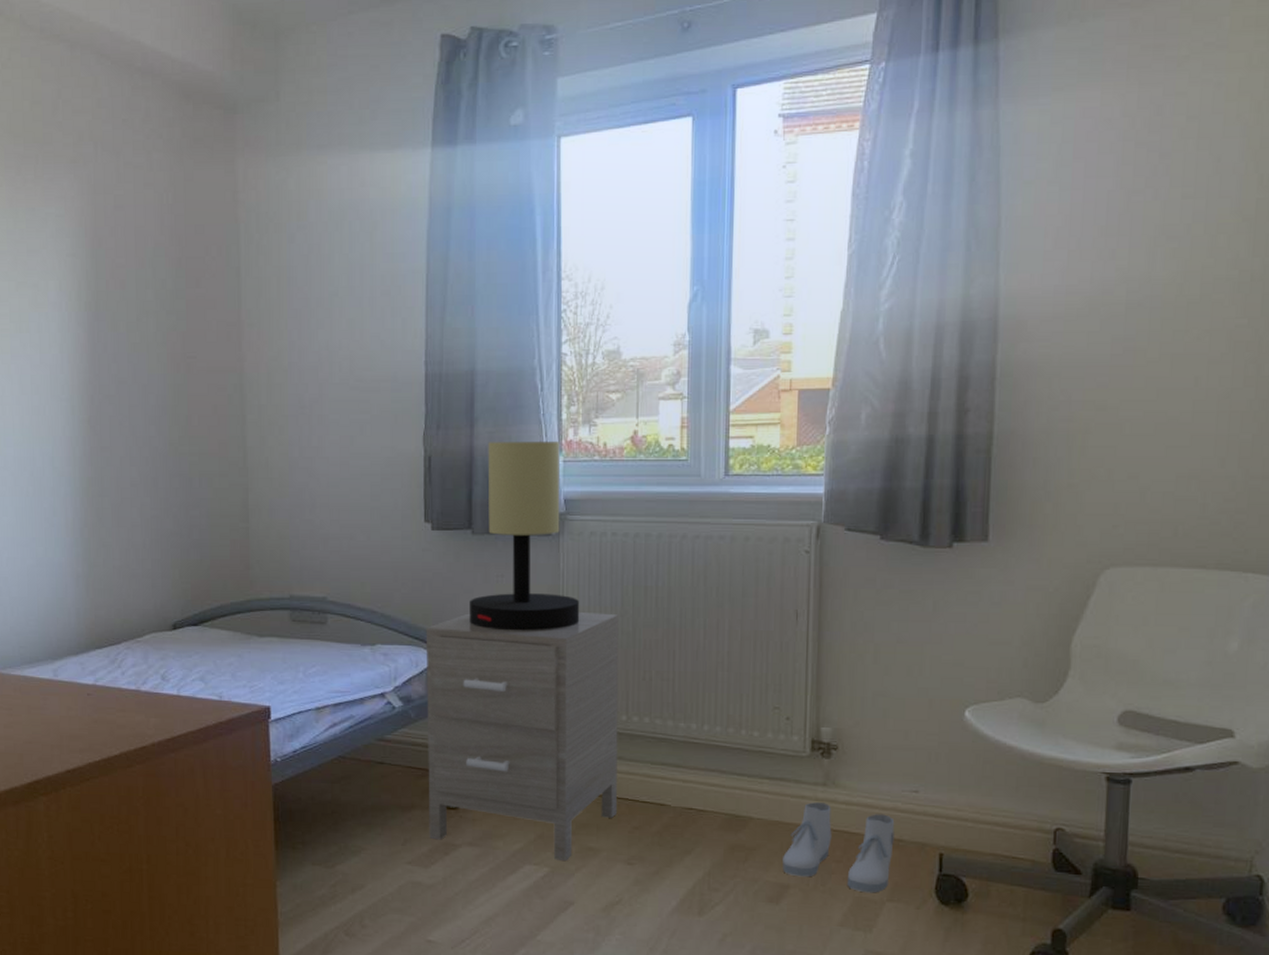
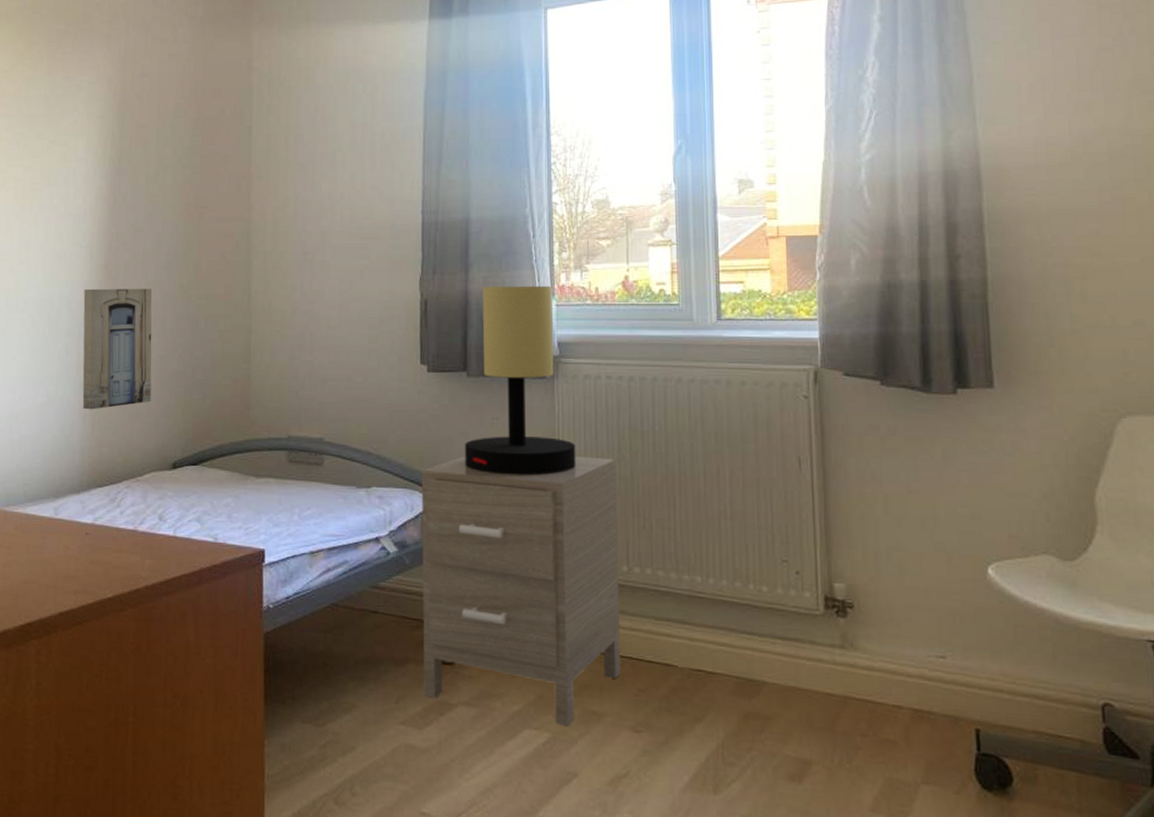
wall art: none [67,445,146,572] -> present [82,288,152,410]
boots: present [781,802,895,893] -> none [801,666,924,774]

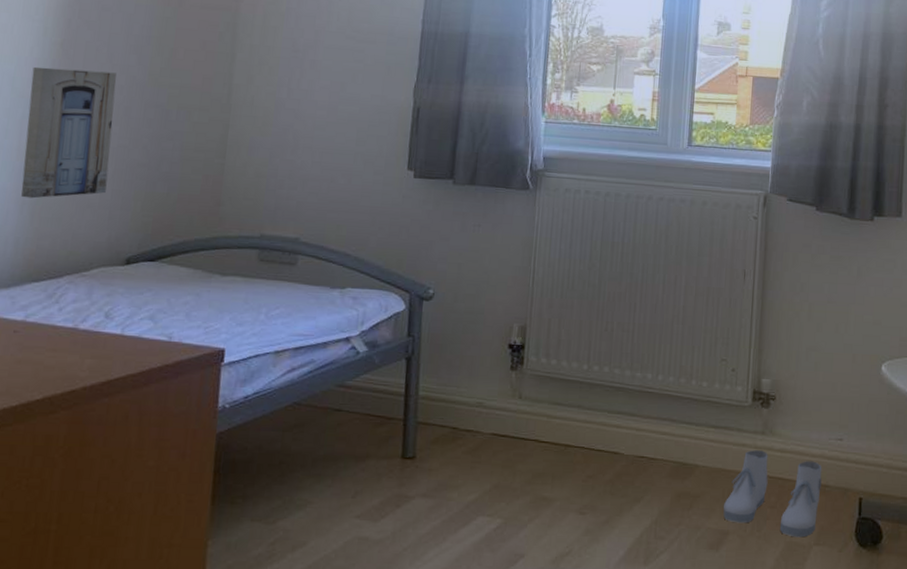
nightstand: present [421,455,620,727] -> none [382,260,587,512]
table lamp: present [465,285,576,476] -> none [443,99,551,281]
boots: none [801,666,924,774] -> present [723,450,822,538]

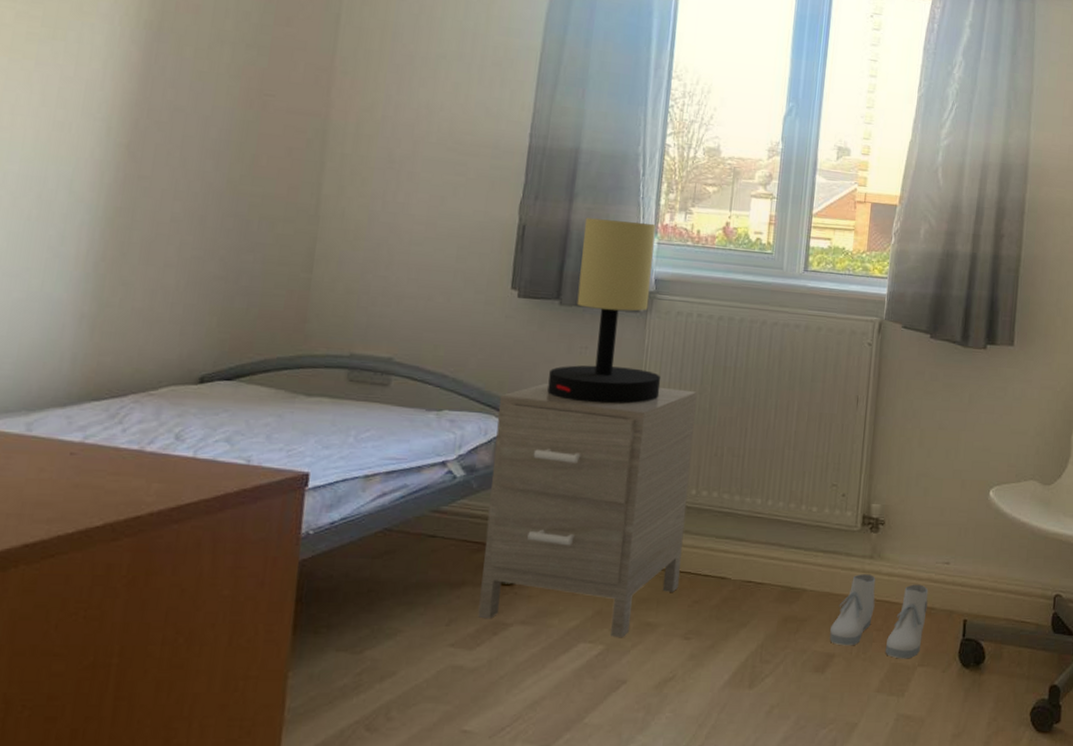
wall art: present [21,66,117,199] -> none [80,169,190,312]
nightstand: none [382,260,587,512] -> present [478,383,697,638]
table lamp: none [443,99,551,281] -> present [547,217,661,404]

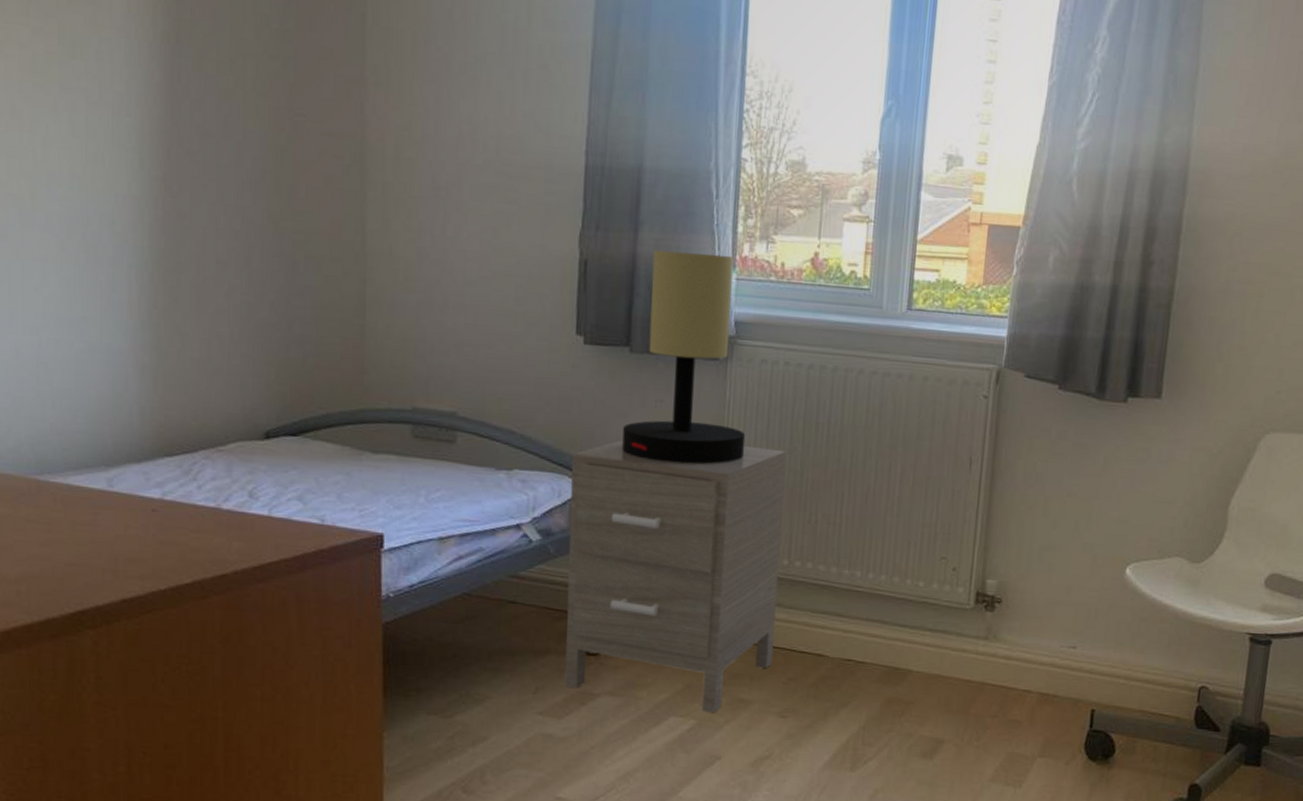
boots: present [829,574,929,659] -> none [938,656,1051,749]

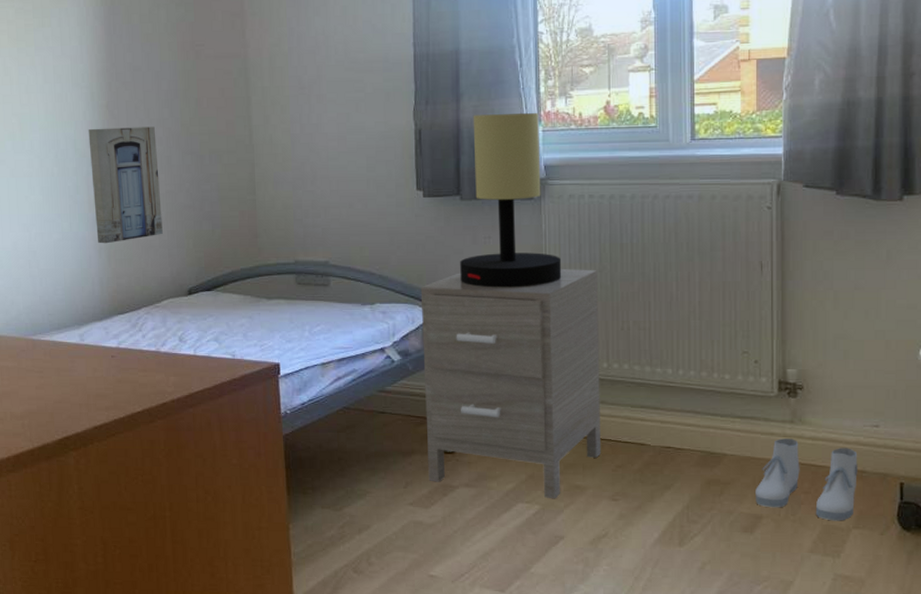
wall art: none [133,206,234,363] -> present [88,126,163,244]
boots: none [938,656,1051,749] -> present [754,438,858,521]

